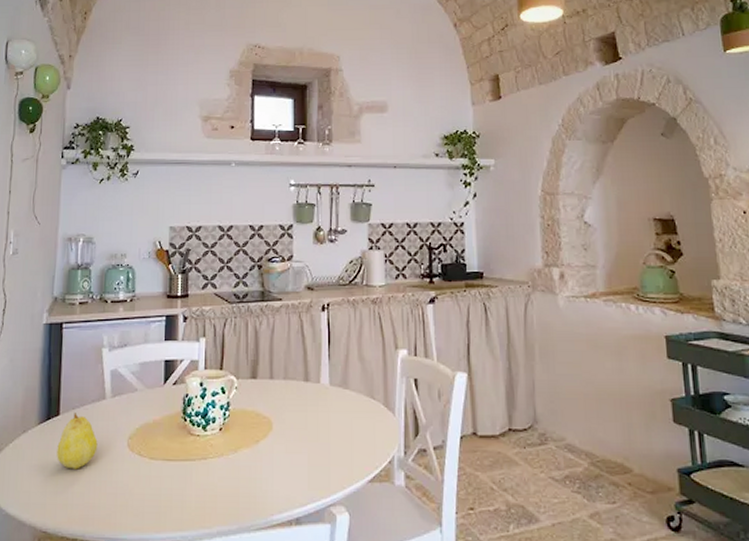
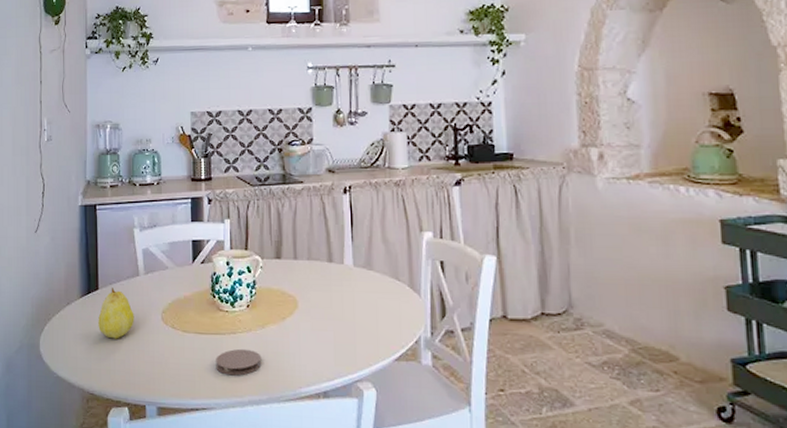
coaster: none [184,475,233,505] -> present [216,348,262,376]

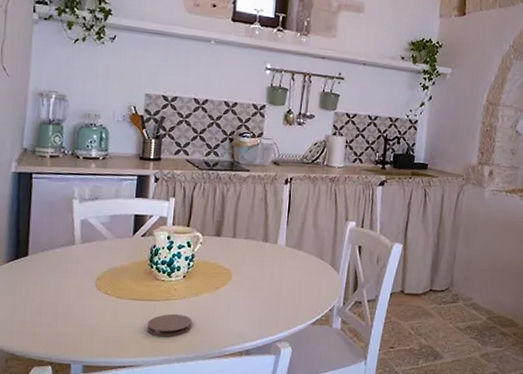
fruit: present [98,287,134,339] -> none [25,254,66,303]

